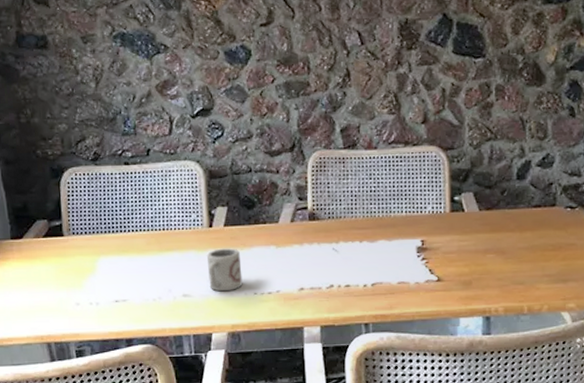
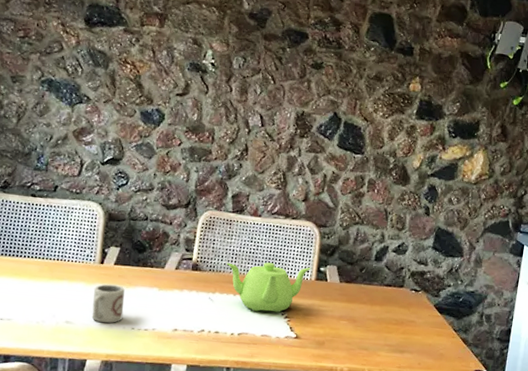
teapot: none [346,199,444,257] -> present [226,262,312,313]

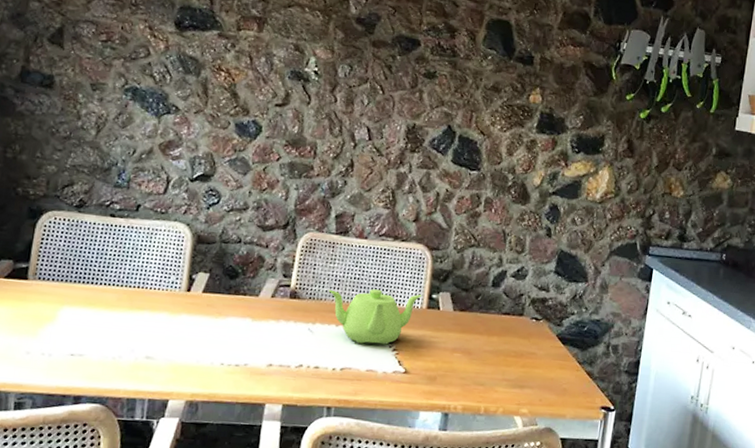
cup: present [91,284,125,324] -> none [175,314,214,359]

